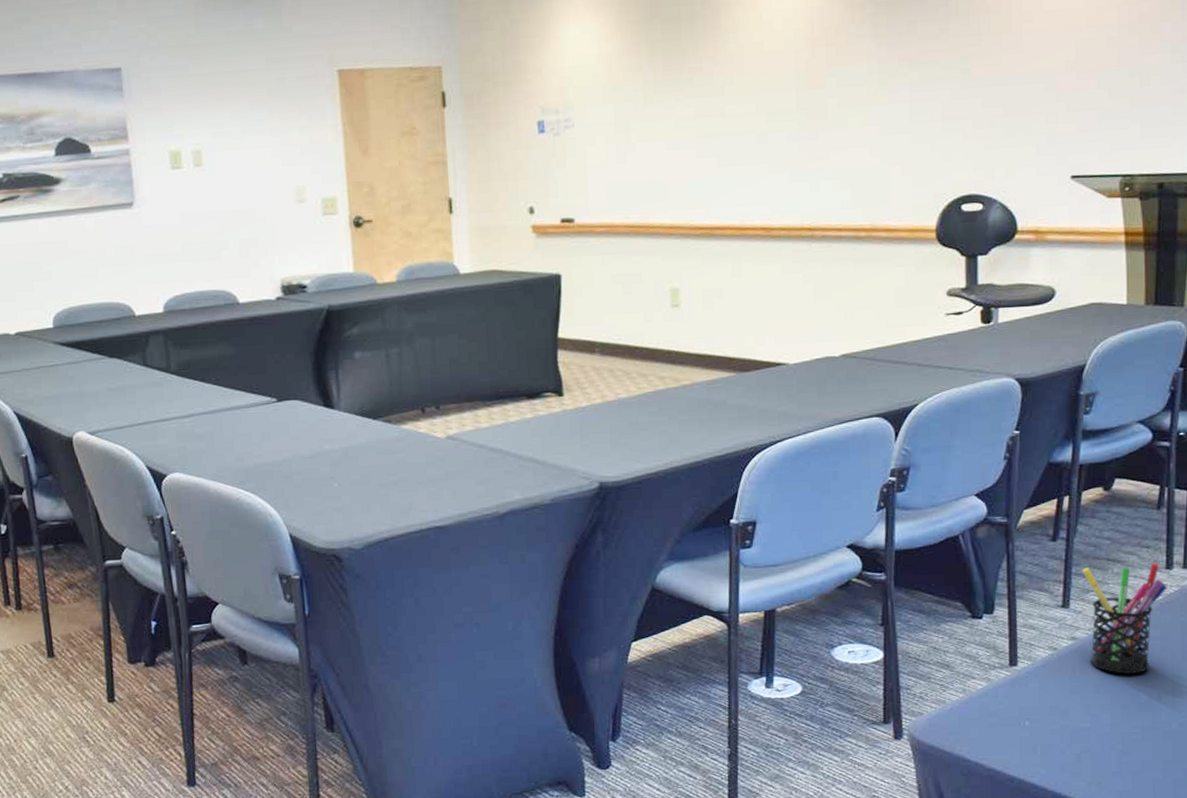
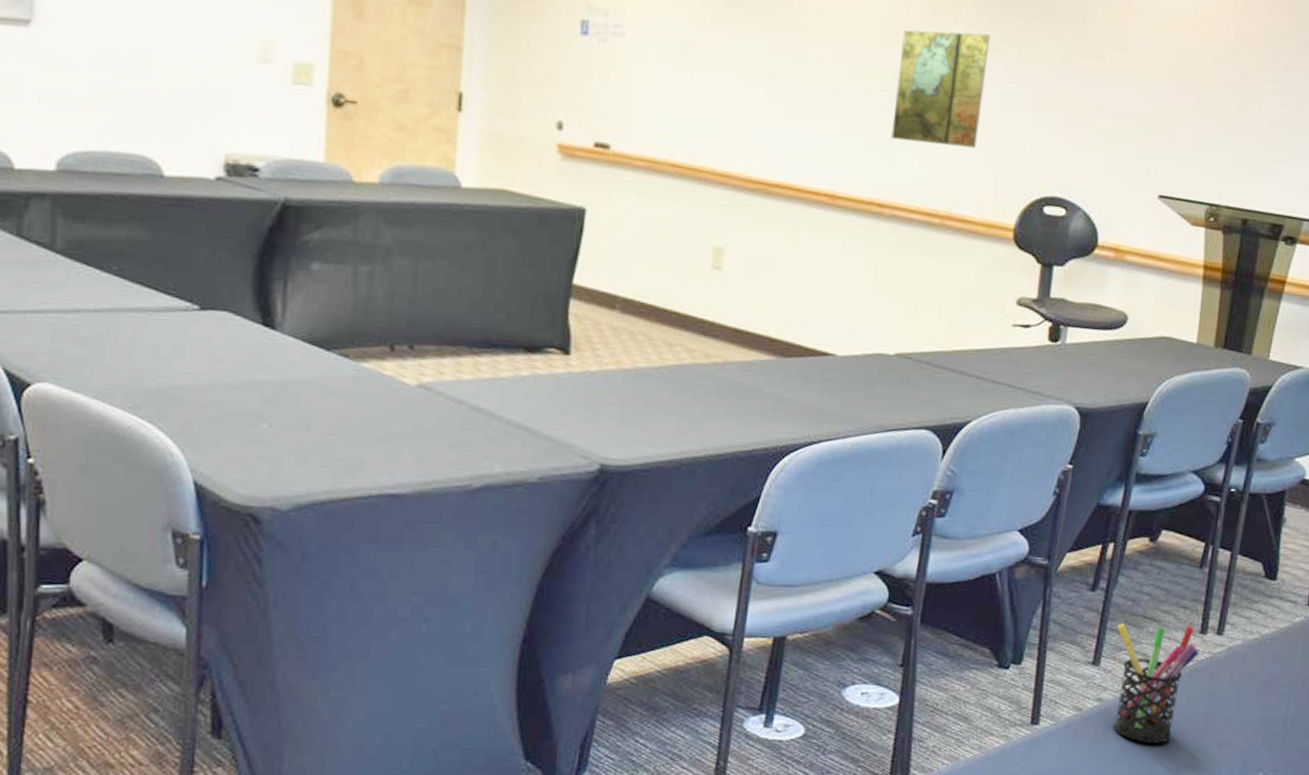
map: none [812,63,893,171] -> present [891,30,992,148]

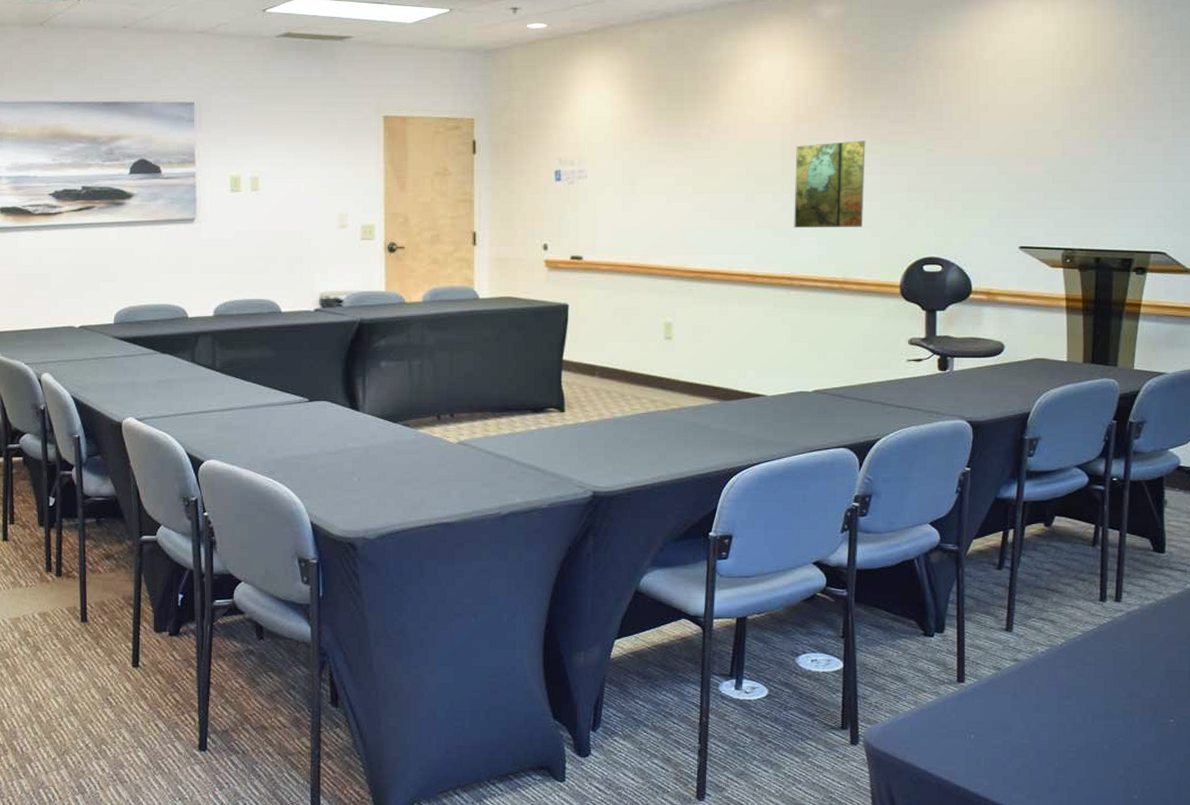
pen holder: present [1113,623,1199,743] -> none [1024,595,1101,696]

